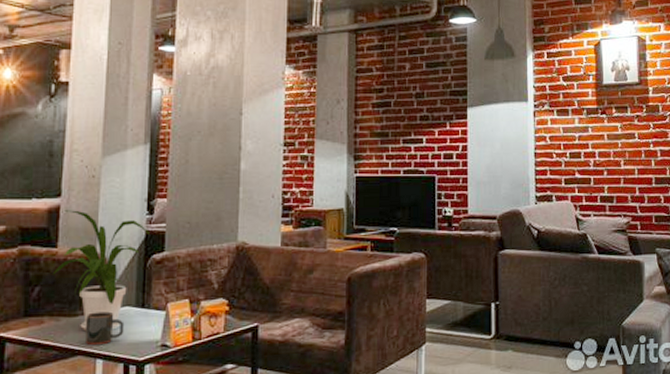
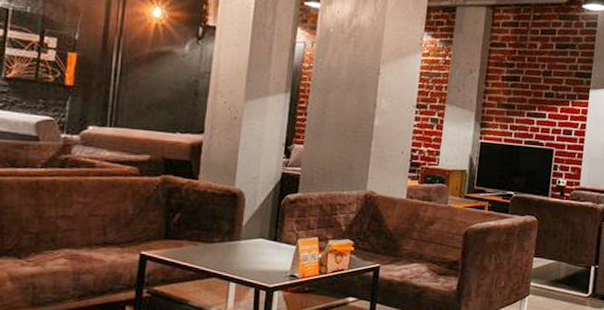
house plant: present [52,210,150,332] -> none [192,146,285,258]
mug: present [84,311,125,346] -> none [220,241,258,271]

